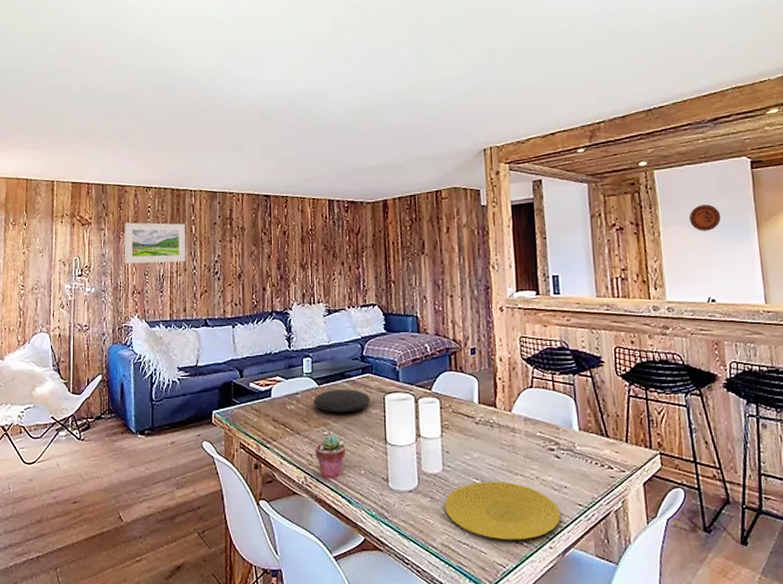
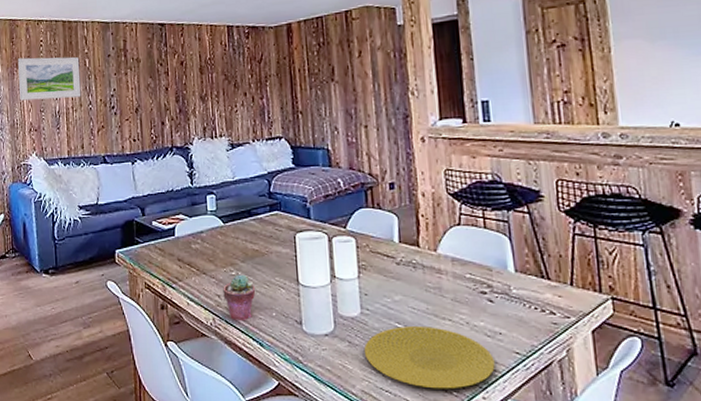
plate: present [313,389,371,413] -> none [218,228,281,252]
decorative plate: present [689,204,721,231] -> none [647,13,688,45]

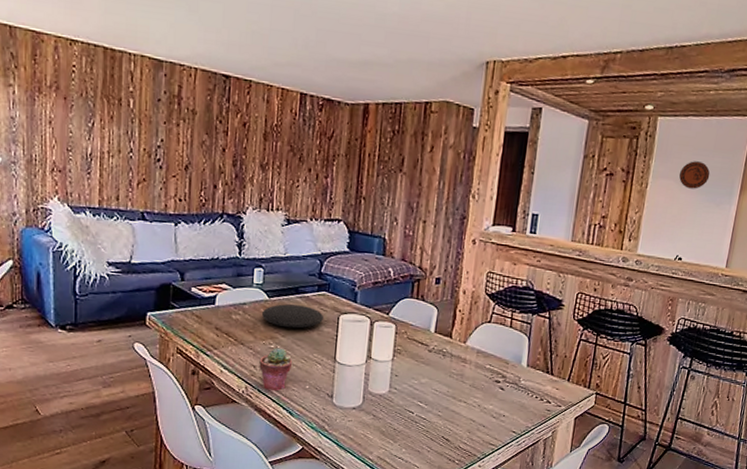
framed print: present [17,57,81,101] -> none [40,81,122,142]
plate: none [218,228,281,252] -> present [261,304,324,329]
plate: present [363,327,495,389] -> none [385,405,495,458]
decorative plate: none [647,13,688,45] -> present [679,161,711,189]

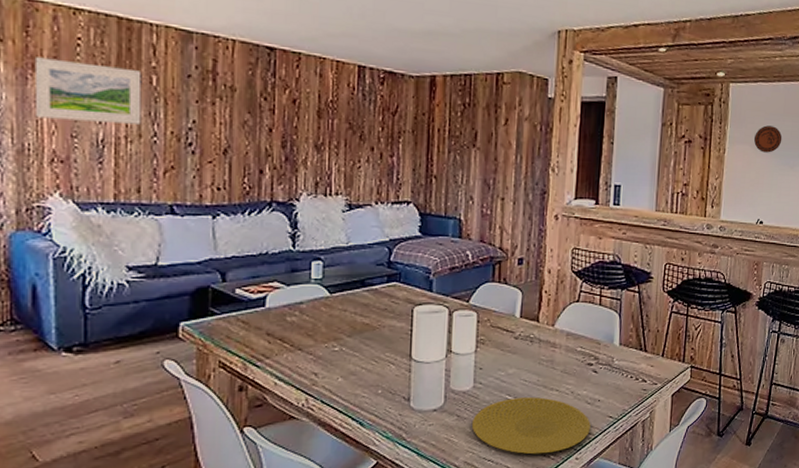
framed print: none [40,81,122,142] -> present [34,57,142,125]
potted succulent: present [259,347,293,391] -> none [321,350,362,400]
plate: present [261,304,324,329] -> none [321,300,396,326]
plate: none [385,405,495,458] -> present [471,397,591,455]

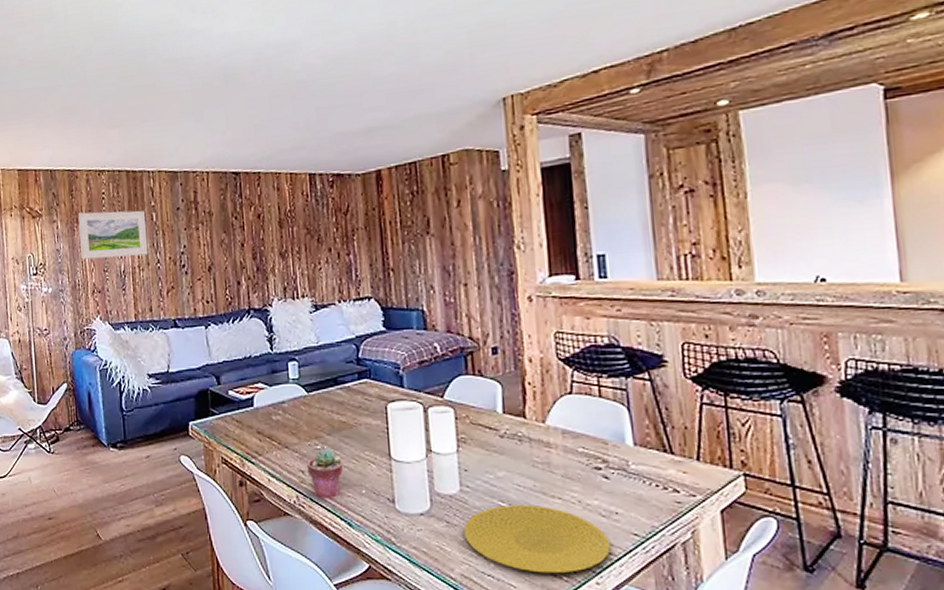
potted succulent: none [321,350,362,400] -> present [307,448,344,498]
decorative plate: present [754,125,783,153] -> none [790,152,837,189]

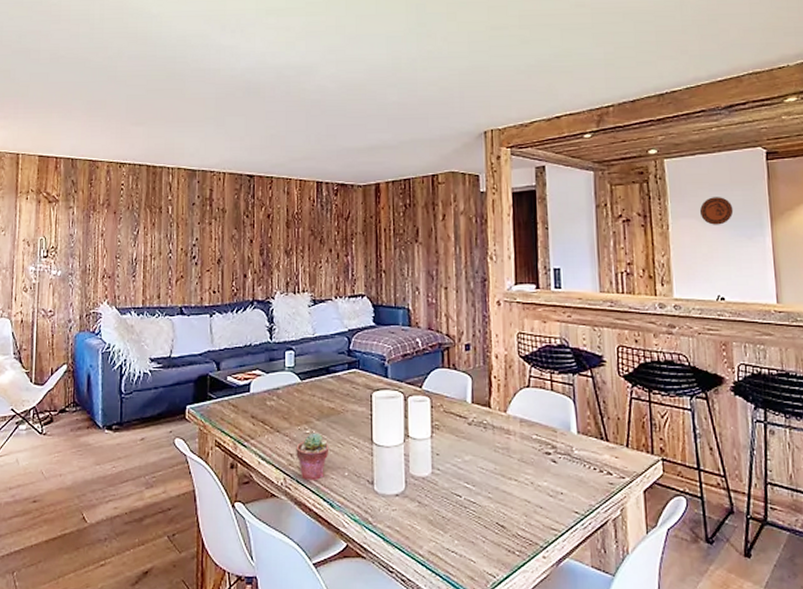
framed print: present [77,210,149,260] -> none [94,201,162,246]
plate: present [463,505,611,574] -> none [432,487,556,549]
decorative plate: none [790,152,837,189] -> present [700,197,734,225]

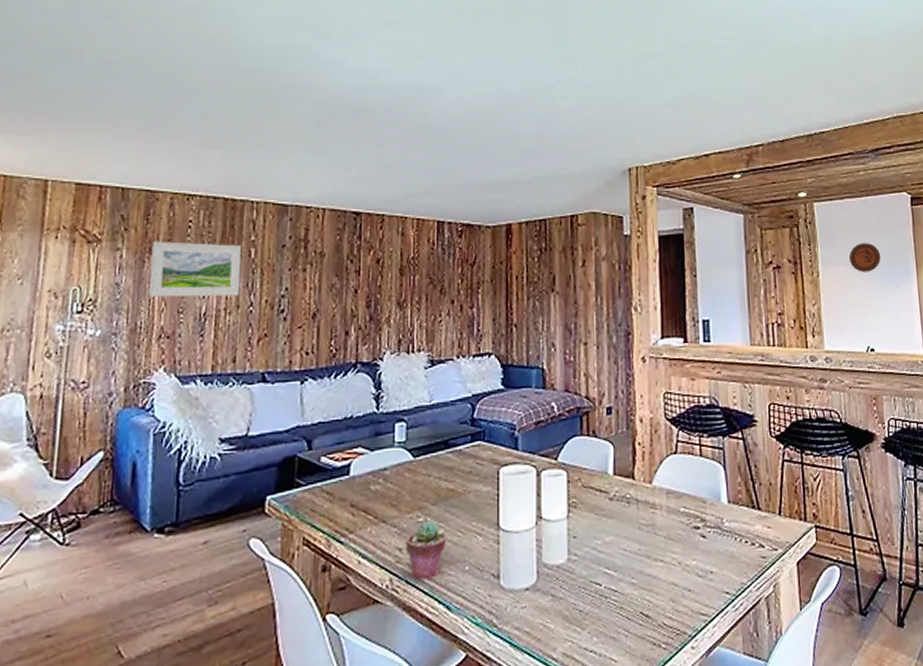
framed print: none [94,201,162,246] -> present [149,241,242,297]

